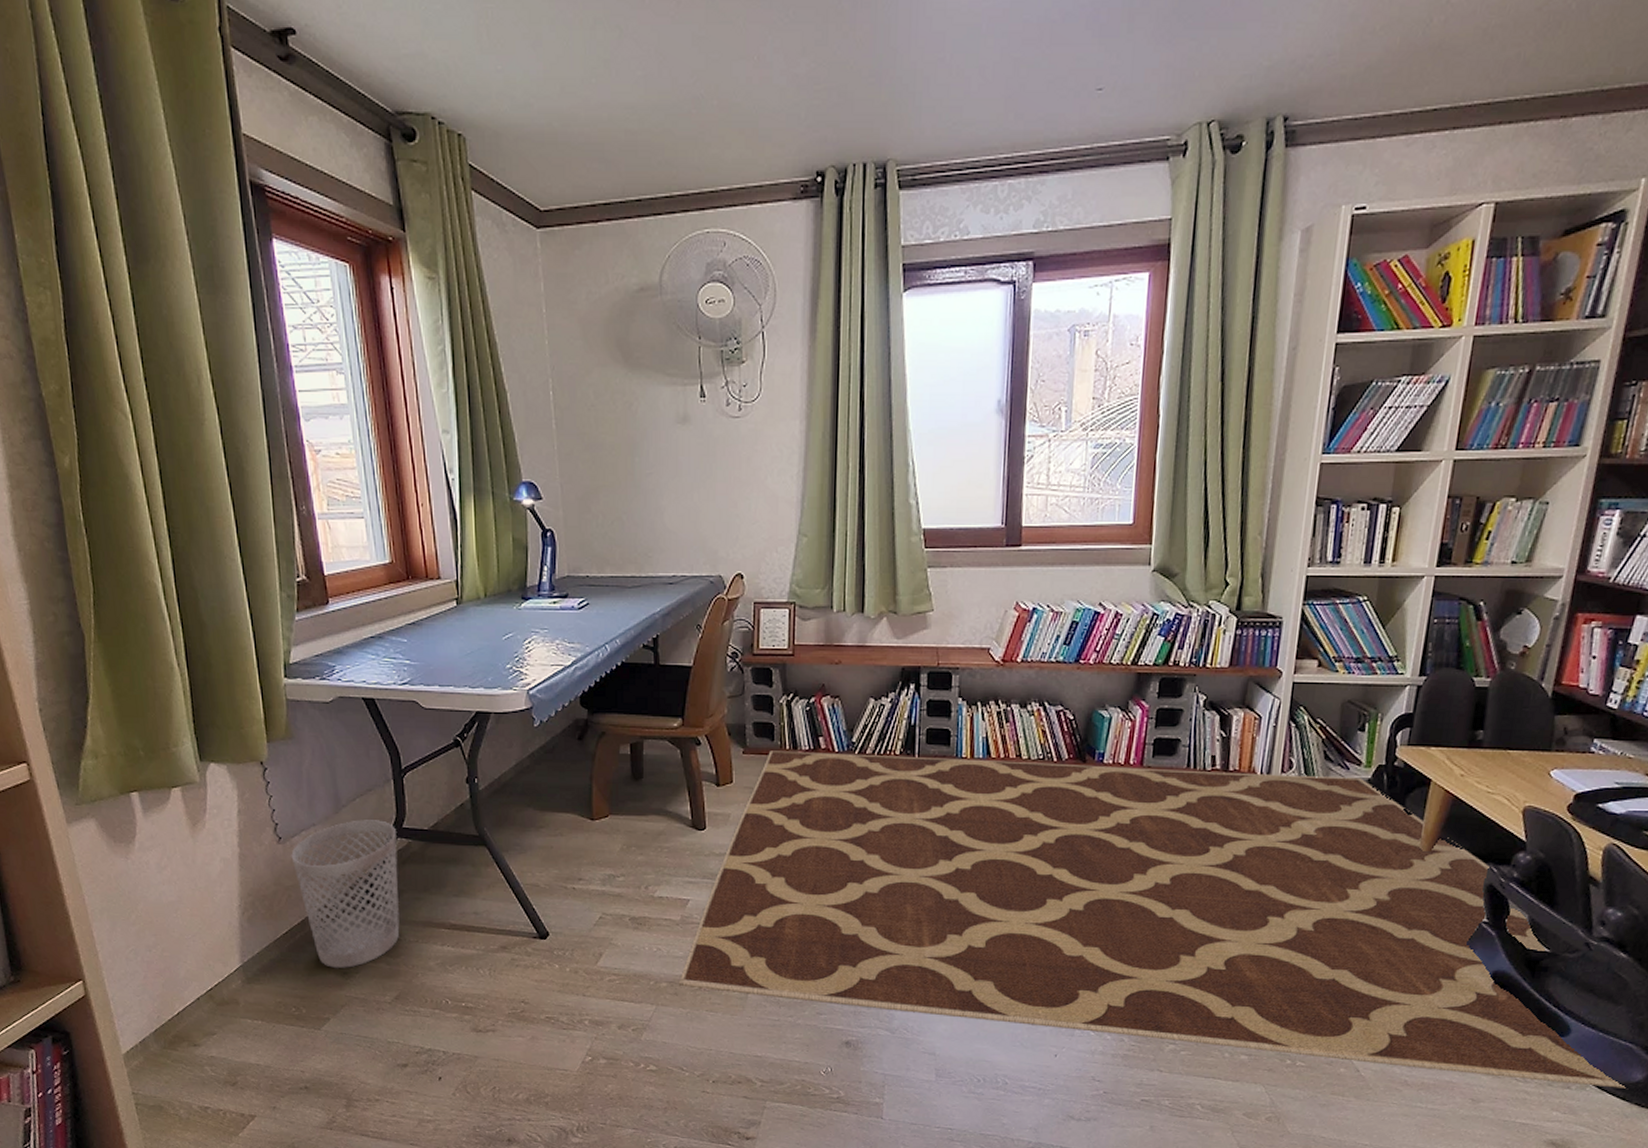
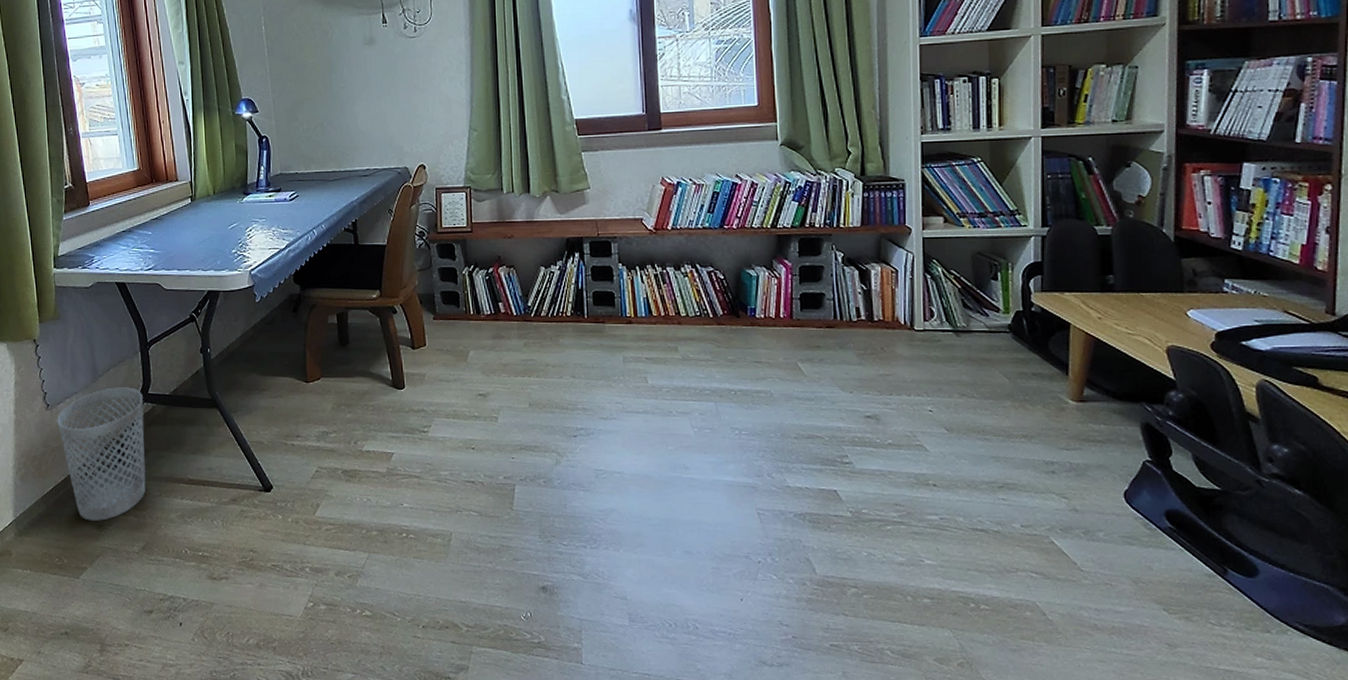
rug: present [678,751,1626,1088] -> none [387,316,1330,632]

